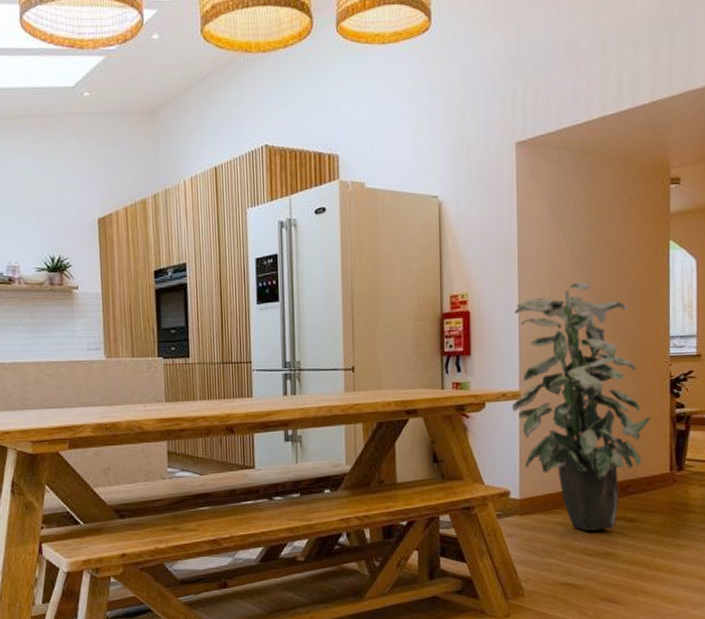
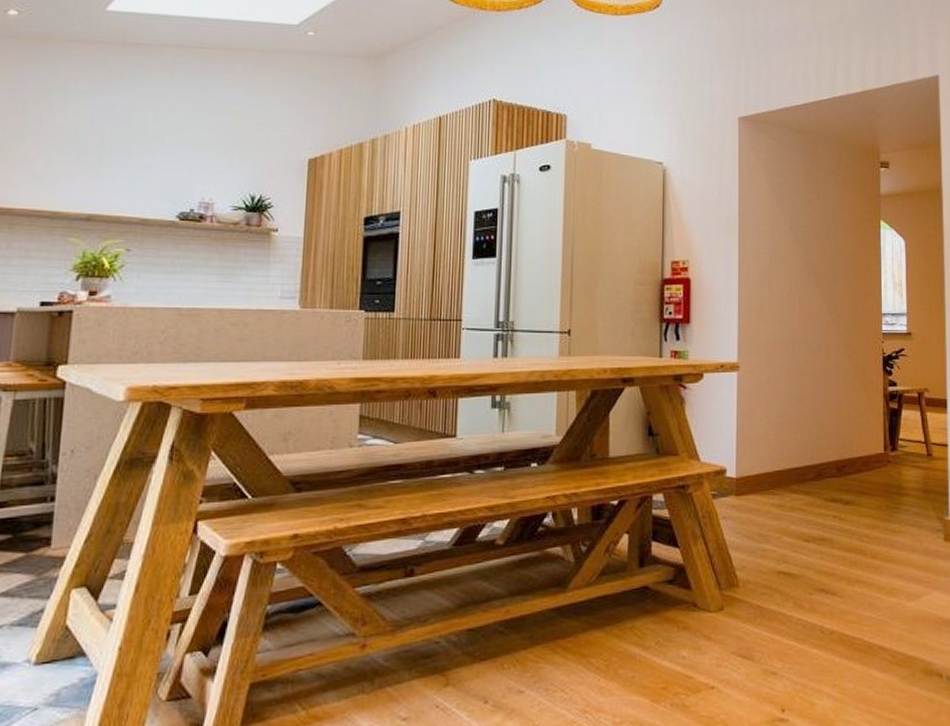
indoor plant: present [512,282,651,531] -> none [730,255,866,514]

